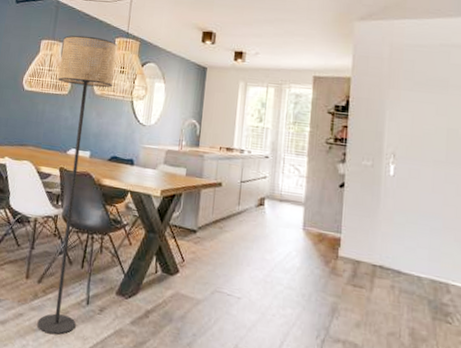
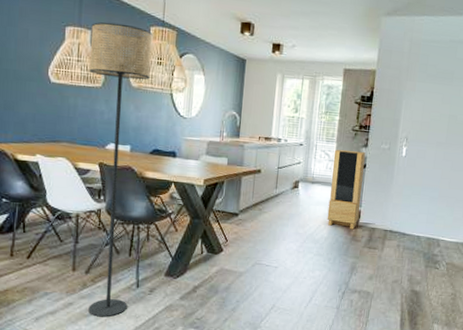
storage cabinet: none [299,163,343,261] -> present [327,149,365,230]

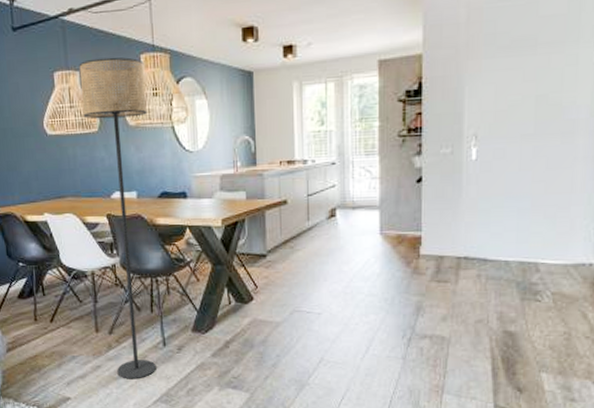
storage cabinet: present [327,149,365,230] -> none [377,161,420,261]

